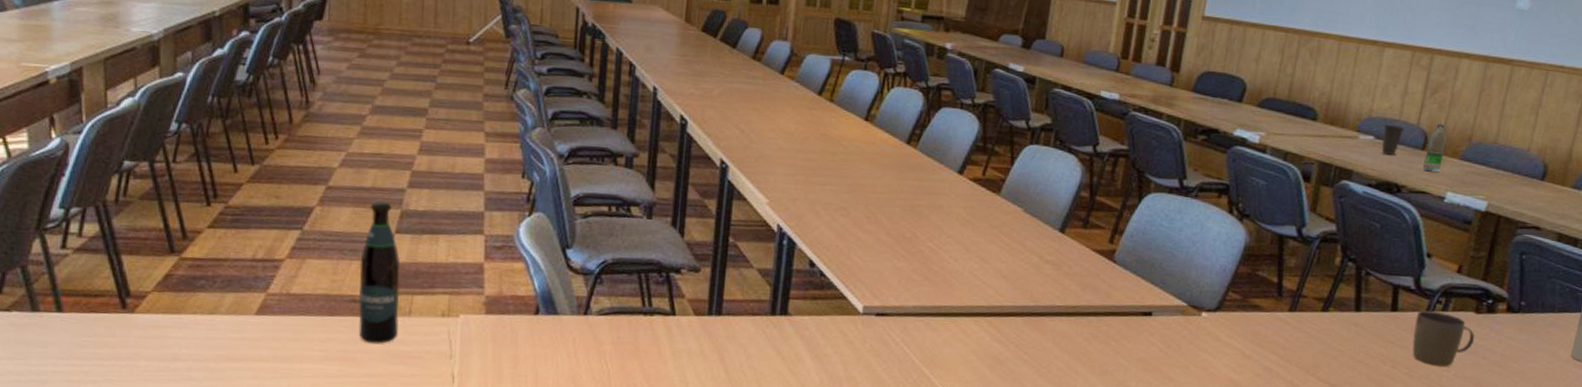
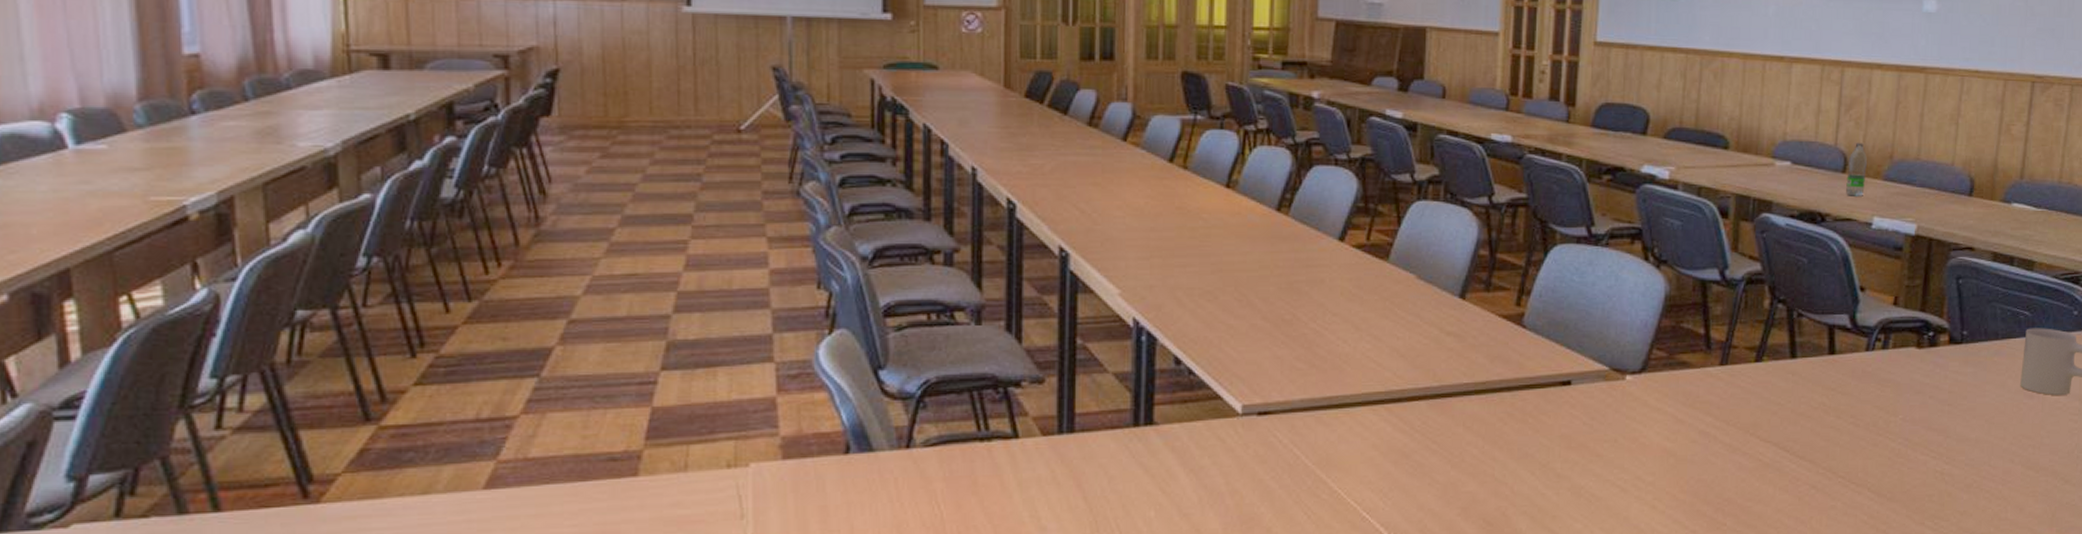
bottle: present [358,201,400,343] -> none [617,333,672,510]
cup: present [1381,125,1405,156] -> none [1798,148,1822,182]
mug: present [1412,310,1475,367] -> none [1855,350,1920,411]

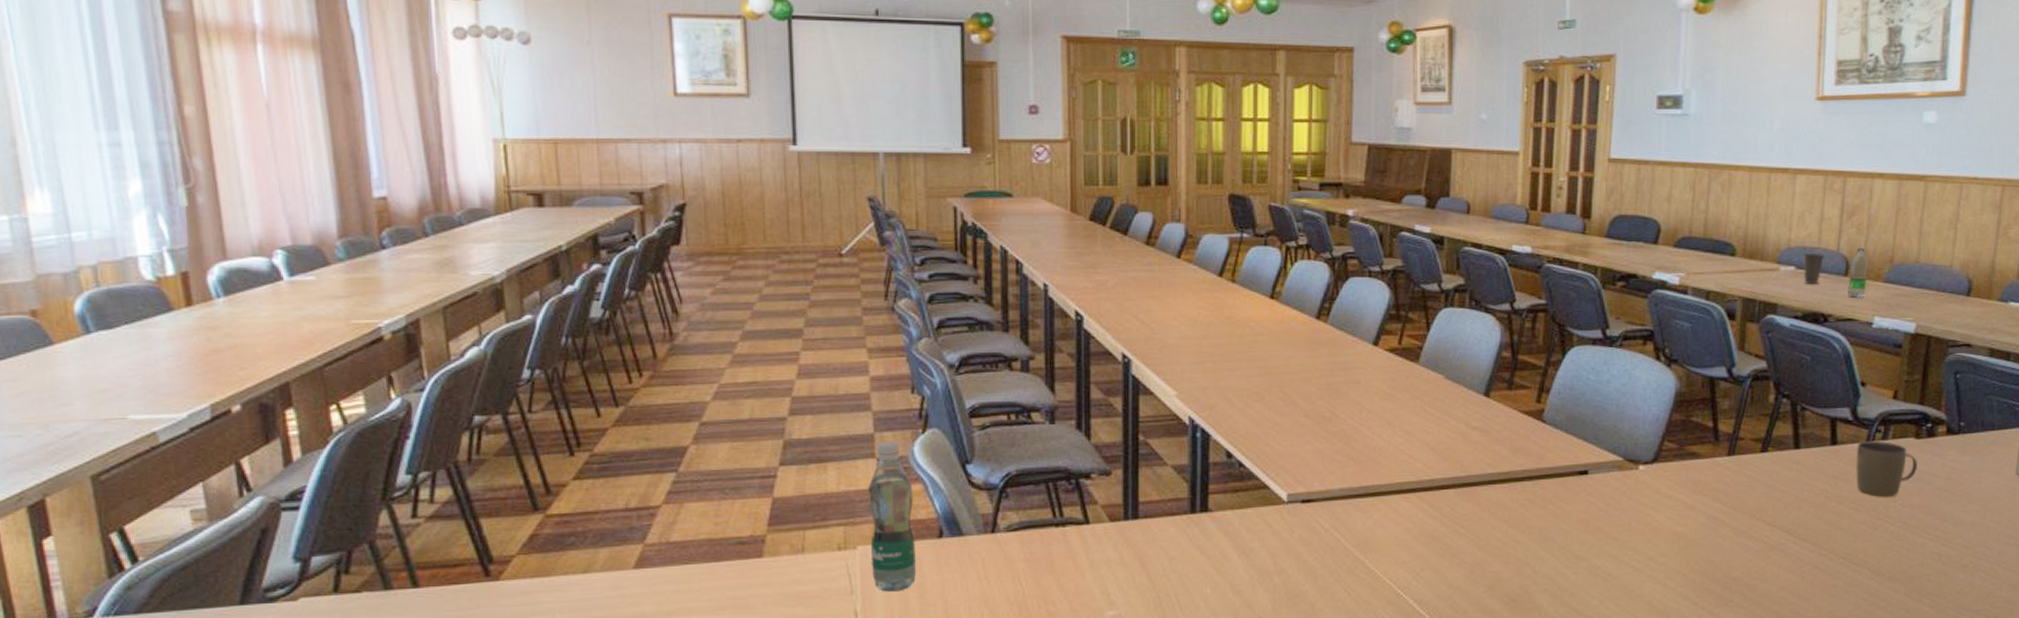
bottle: none [763,343,817,516] -> present [867,441,916,592]
cup: none [1798,148,1822,182] -> present [1802,254,1825,285]
mug: none [1855,350,1920,411] -> present [1856,440,1918,497]

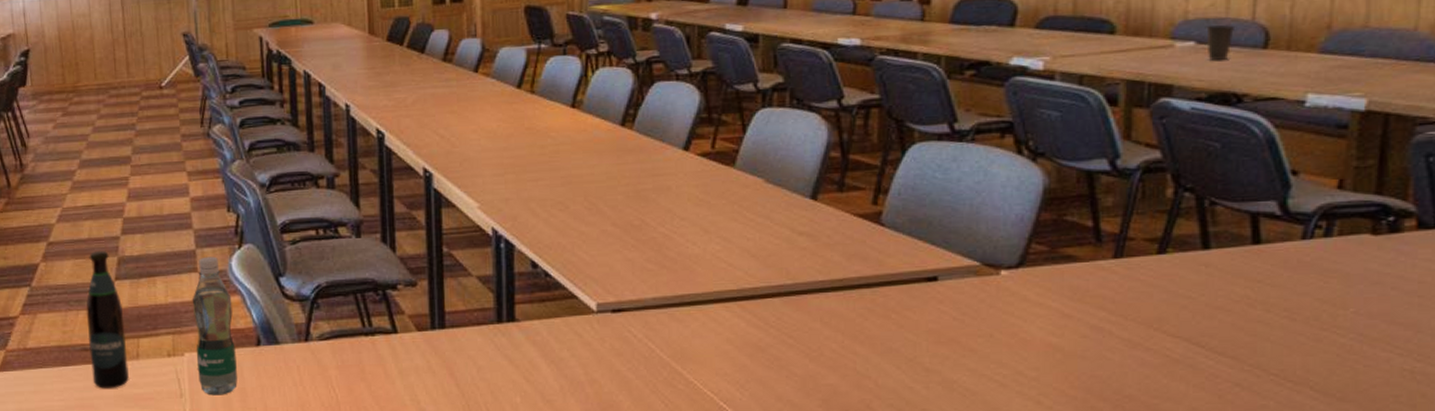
bottle: none [743,433,792,586] -> present [86,251,129,389]
bottle: present [1848,247,1868,298] -> none [1269,14,1296,74]
mug: present [1856,440,1918,497] -> none [1289,238,1377,304]

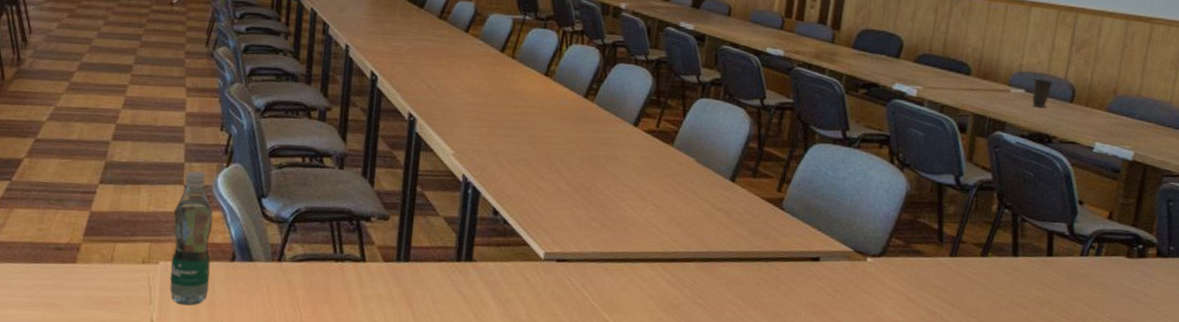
bottle: present [86,251,129,389] -> none [62,153,103,290]

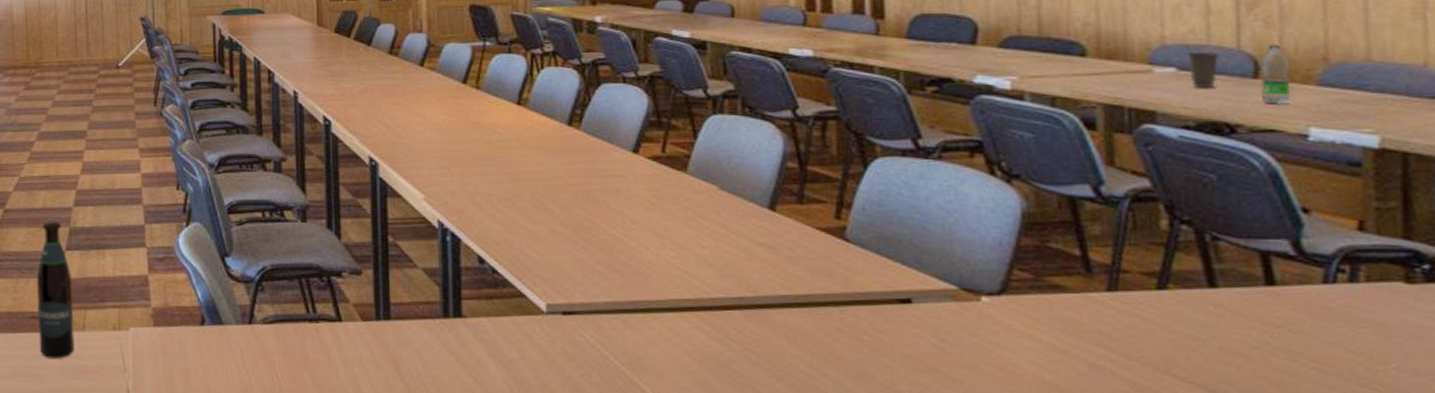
bottle: none [62,153,103,290] -> present [36,221,74,359]
bottle: present [170,171,213,306] -> none [139,232,181,373]
bottle: none [1072,78,1093,124] -> present [1260,44,1291,104]

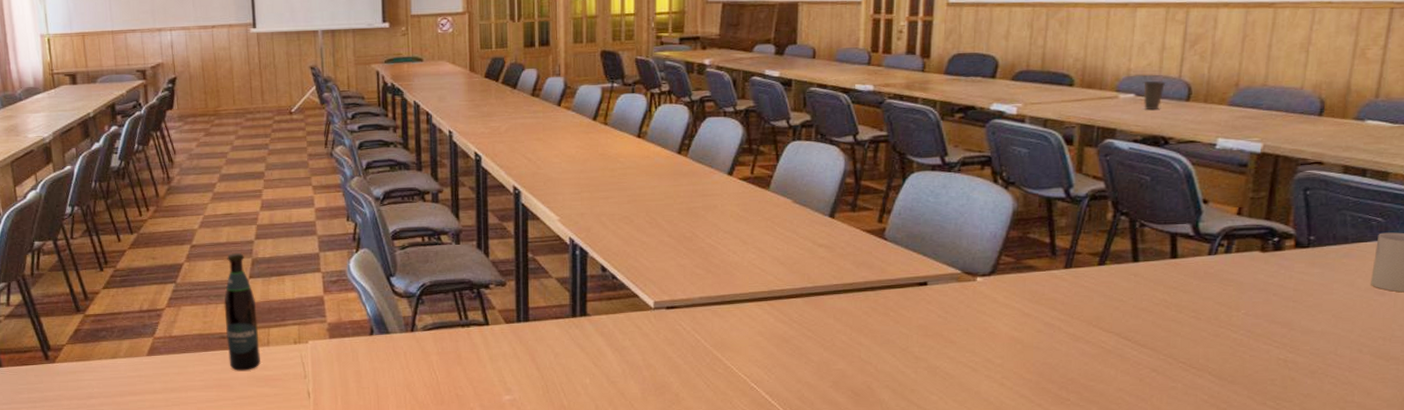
bottle: present [1260,44,1291,104] -> none [1190,74,1212,121]

